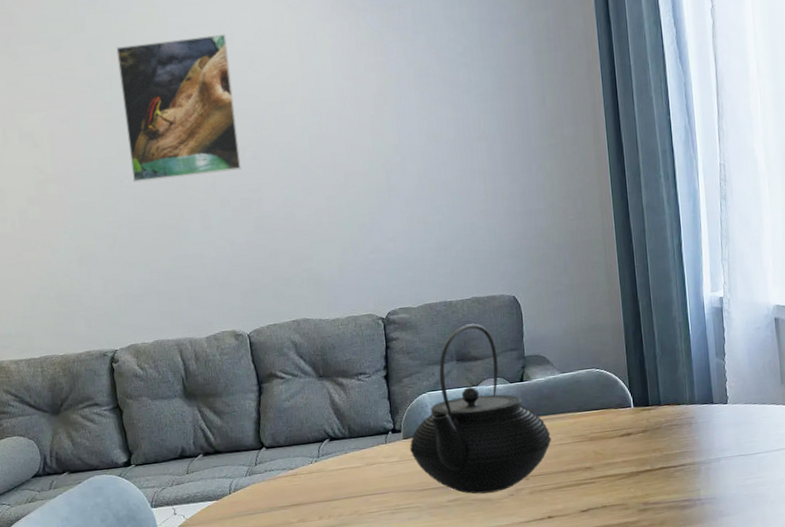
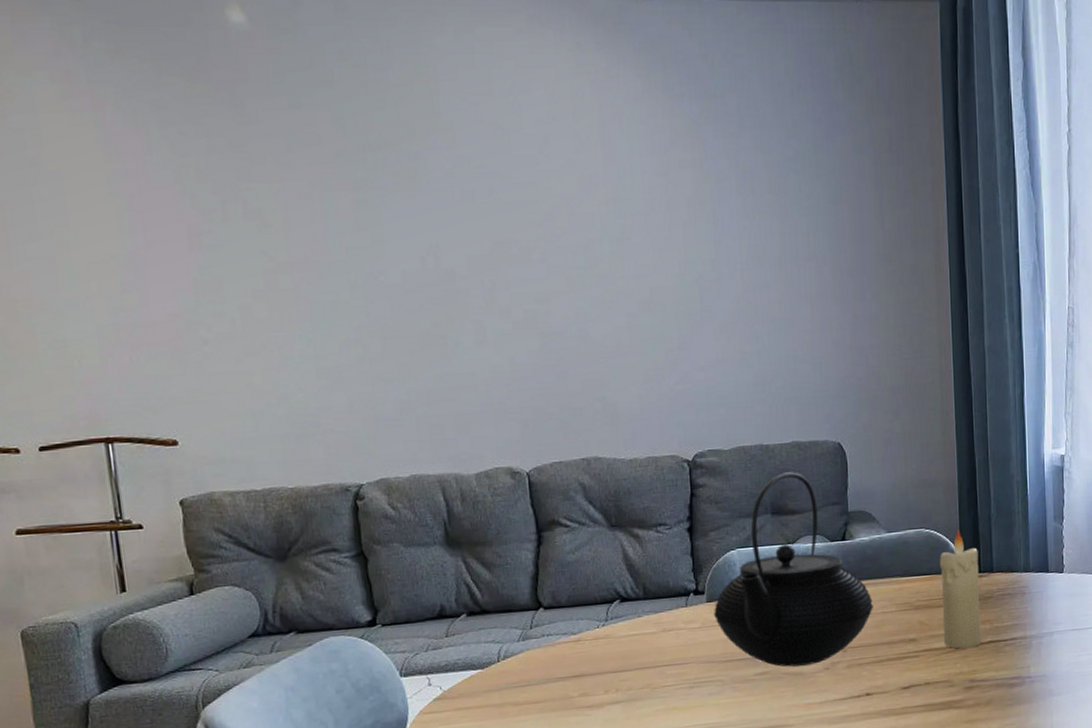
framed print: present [116,34,241,183] -> none [373,108,526,281]
candle: none [610,368,653,475] -> present [940,530,981,649]

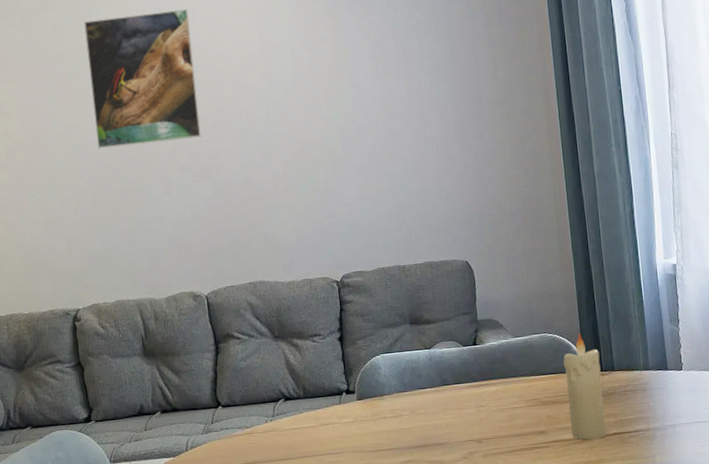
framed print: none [373,108,526,281] -> present [84,9,201,149]
teapot: present [714,472,873,667] -> none [363,287,505,456]

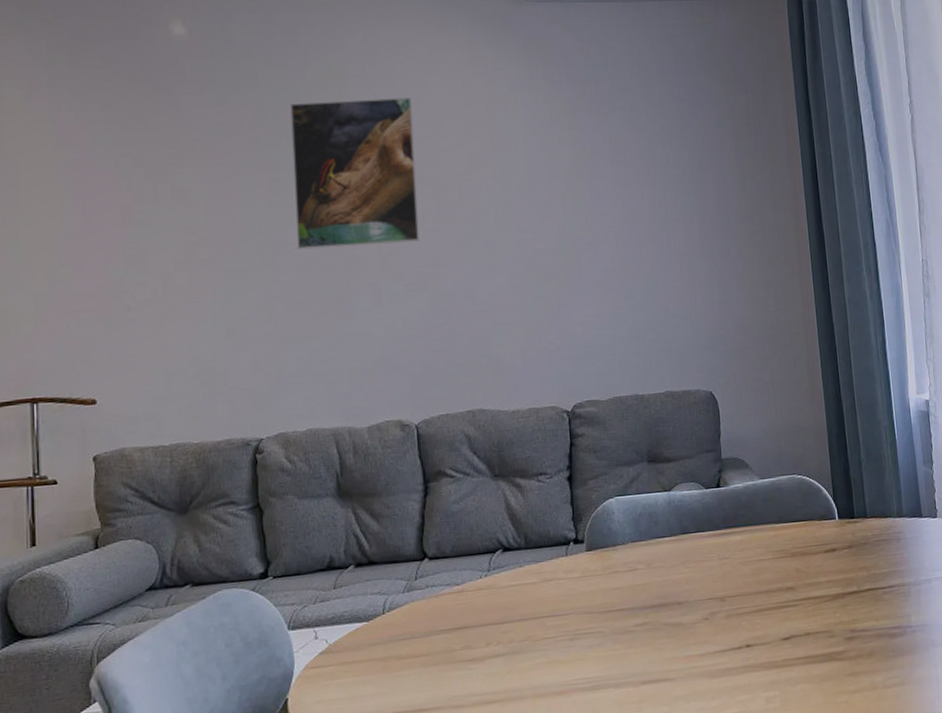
candle: present [563,334,607,440] -> none [813,475,859,597]

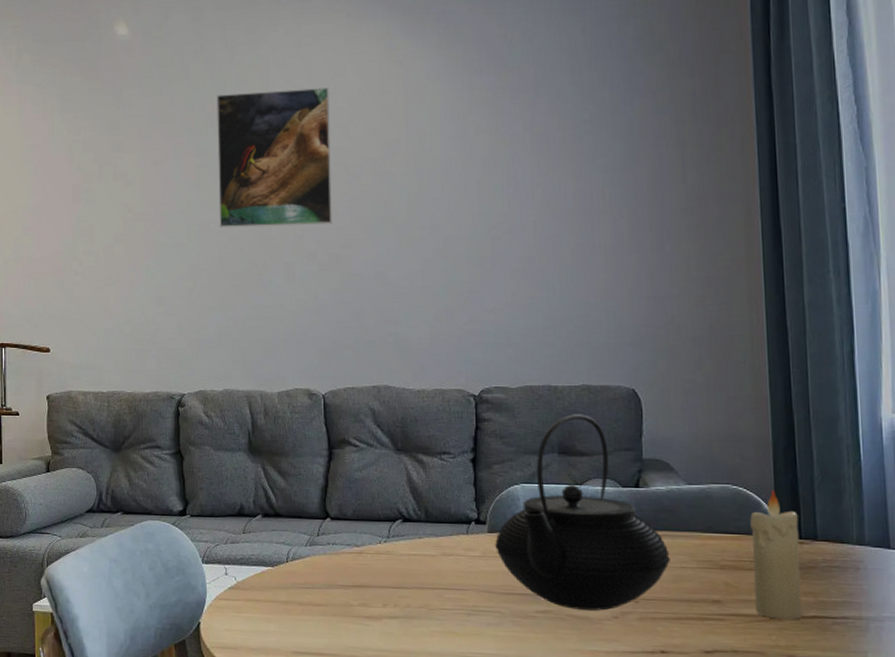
teapot: none [593,420,750,618] -> present [495,414,670,611]
candle: none [813,475,859,597] -> present [750,490,803,620]

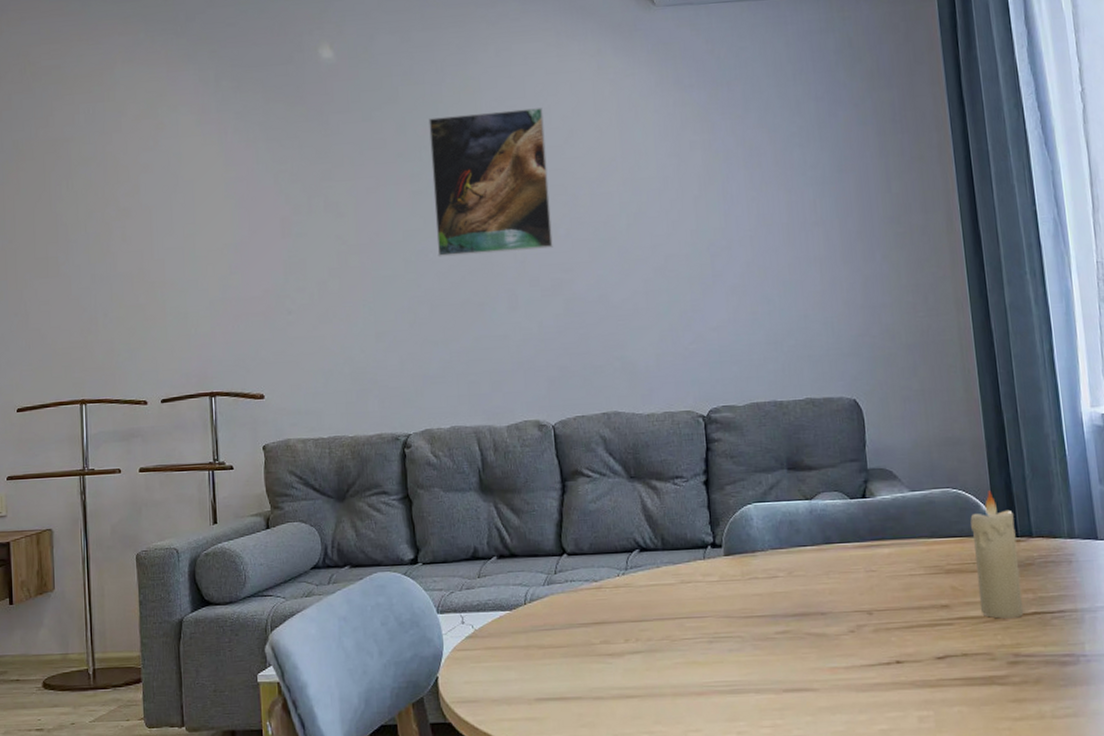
teapot: present [495,414,670,611] -> none [732,428,900,627]

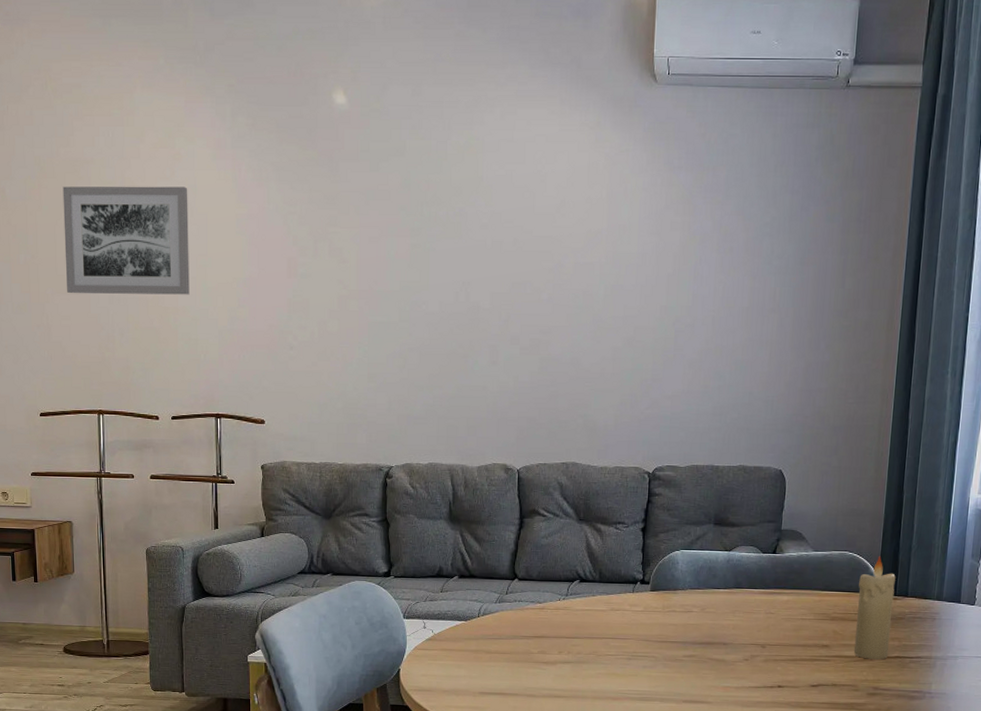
wall art: none [41,155,177,277] -> present [62,186,190,295]
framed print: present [429,108,553,257] -> none [430,174,540,310]

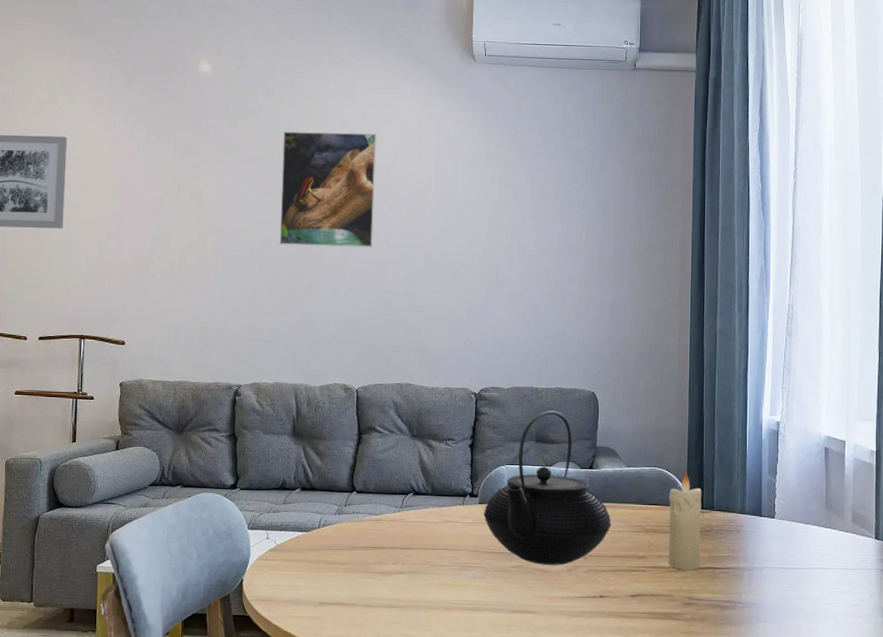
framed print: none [430,174,540,310] -> present [279,131,376,248]
teapot: none [655,490,794,655] -> present [484,410,611,565]

